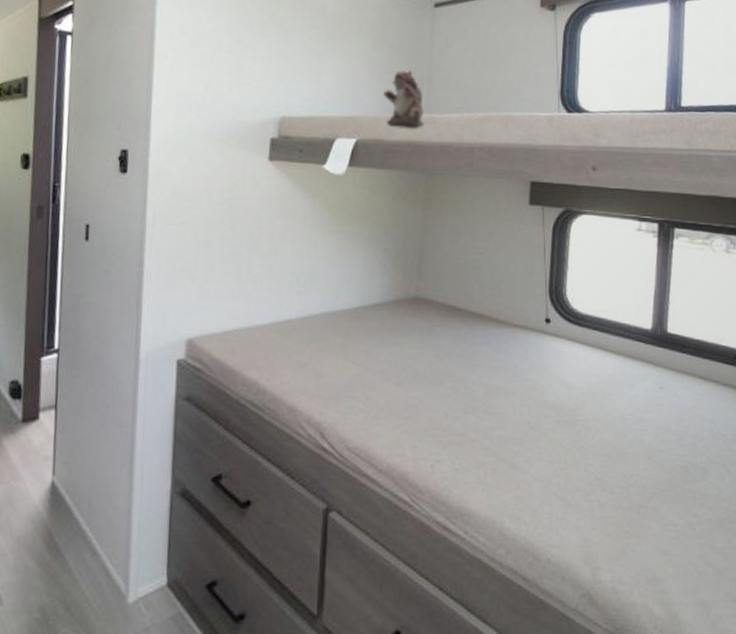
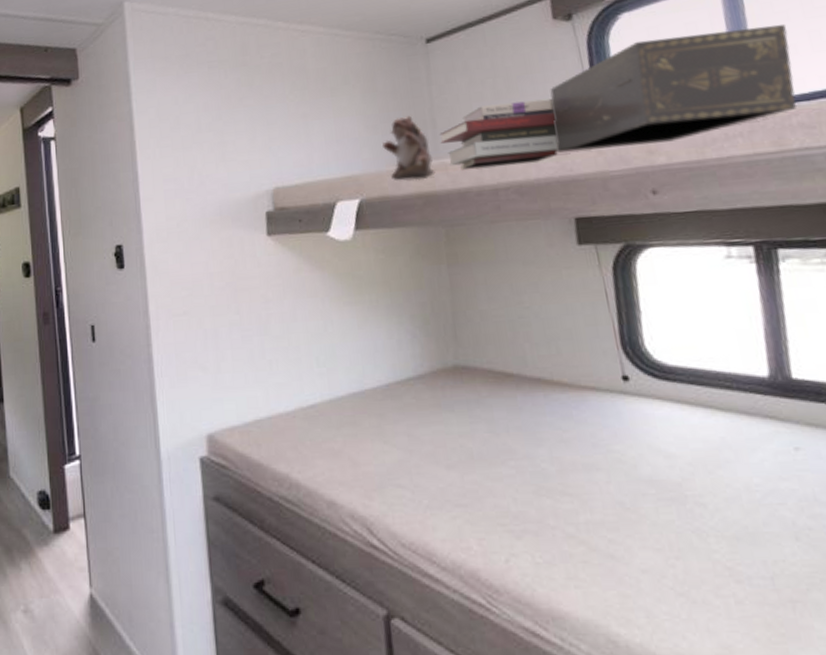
books: none [433,72,530,130] -> present [439,98,559,171]
decorative box: none [526,39,710,129] -> present [550,24,797,153]

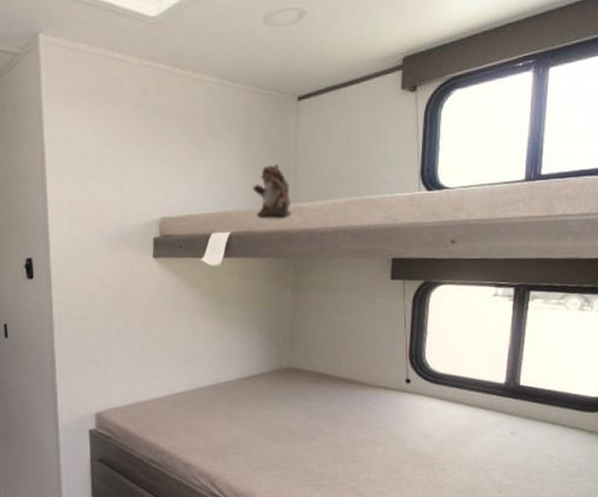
books: present [439,98,559,171] -> none [299,158,391,214]
decorative box: present [550,24,797,153] -> none [387,111,573,205]

